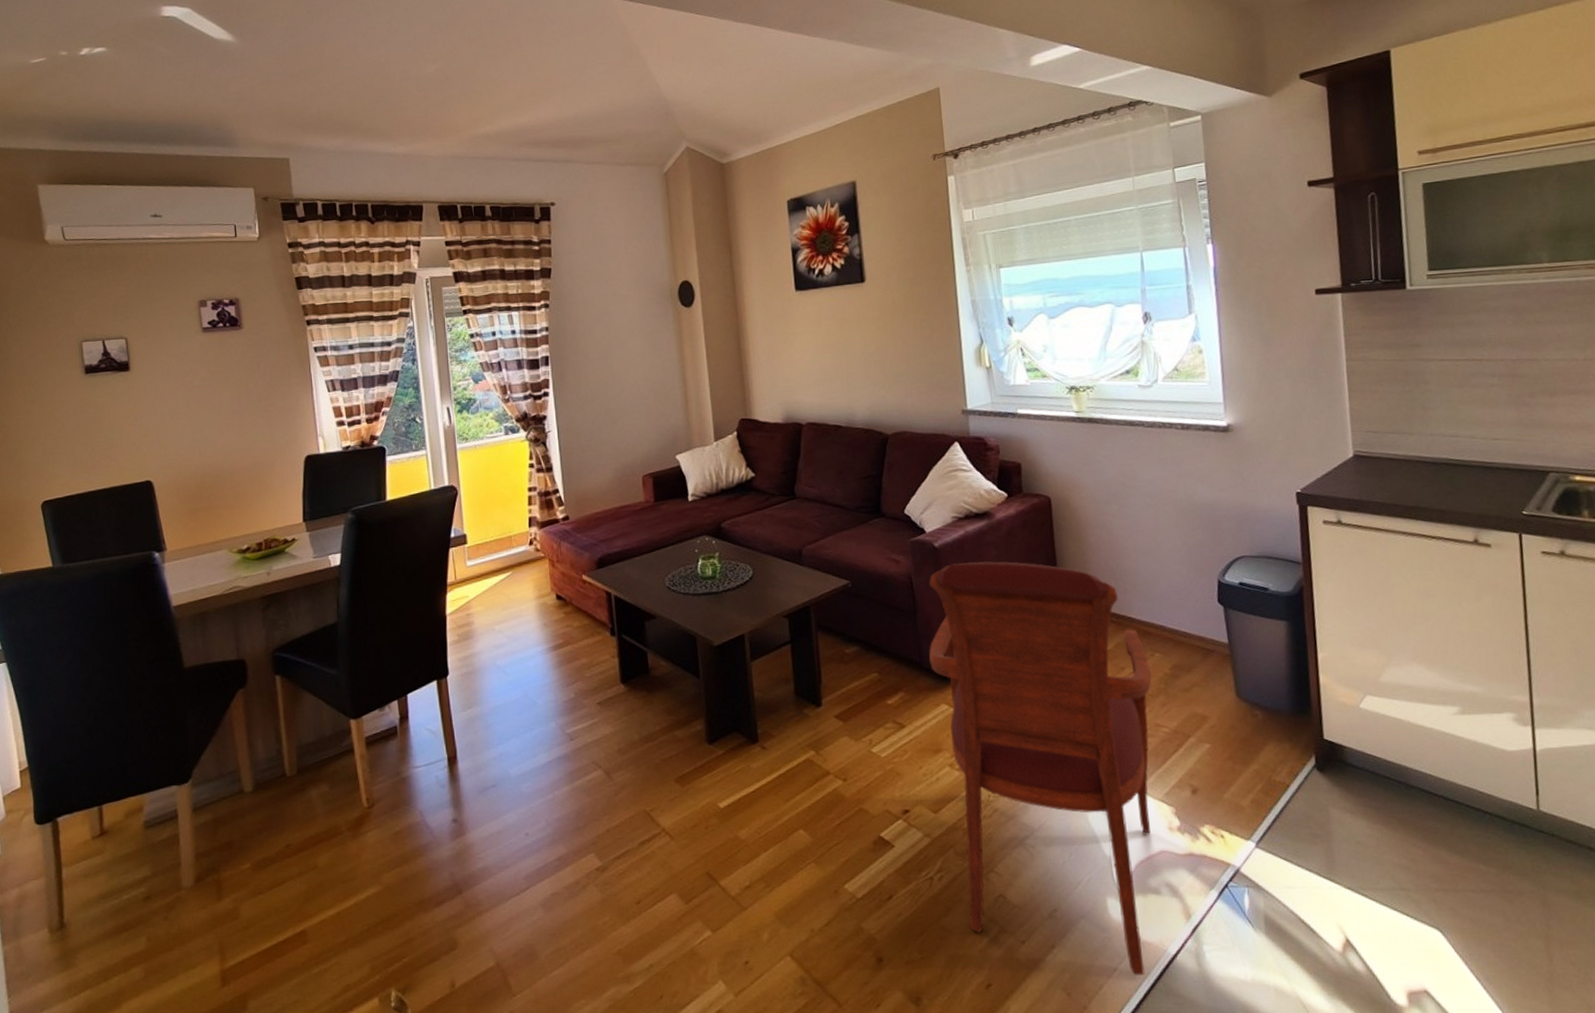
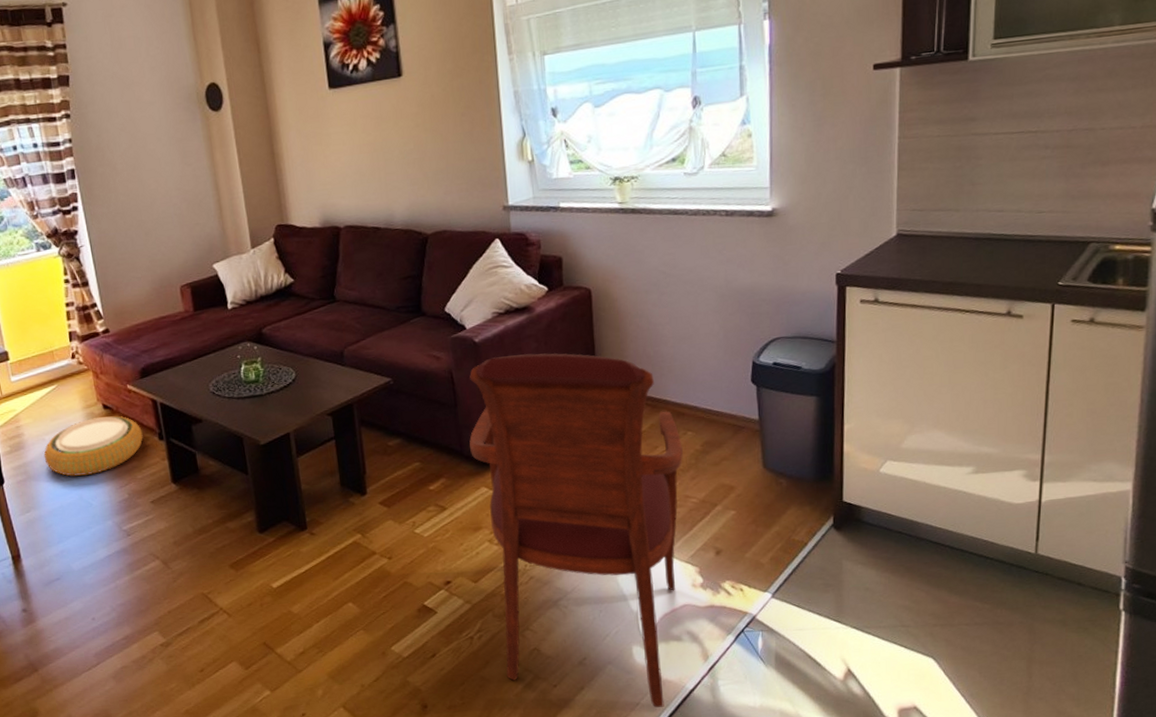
woven basket: none [491,607,595,672] -> present [43,415,143,477]

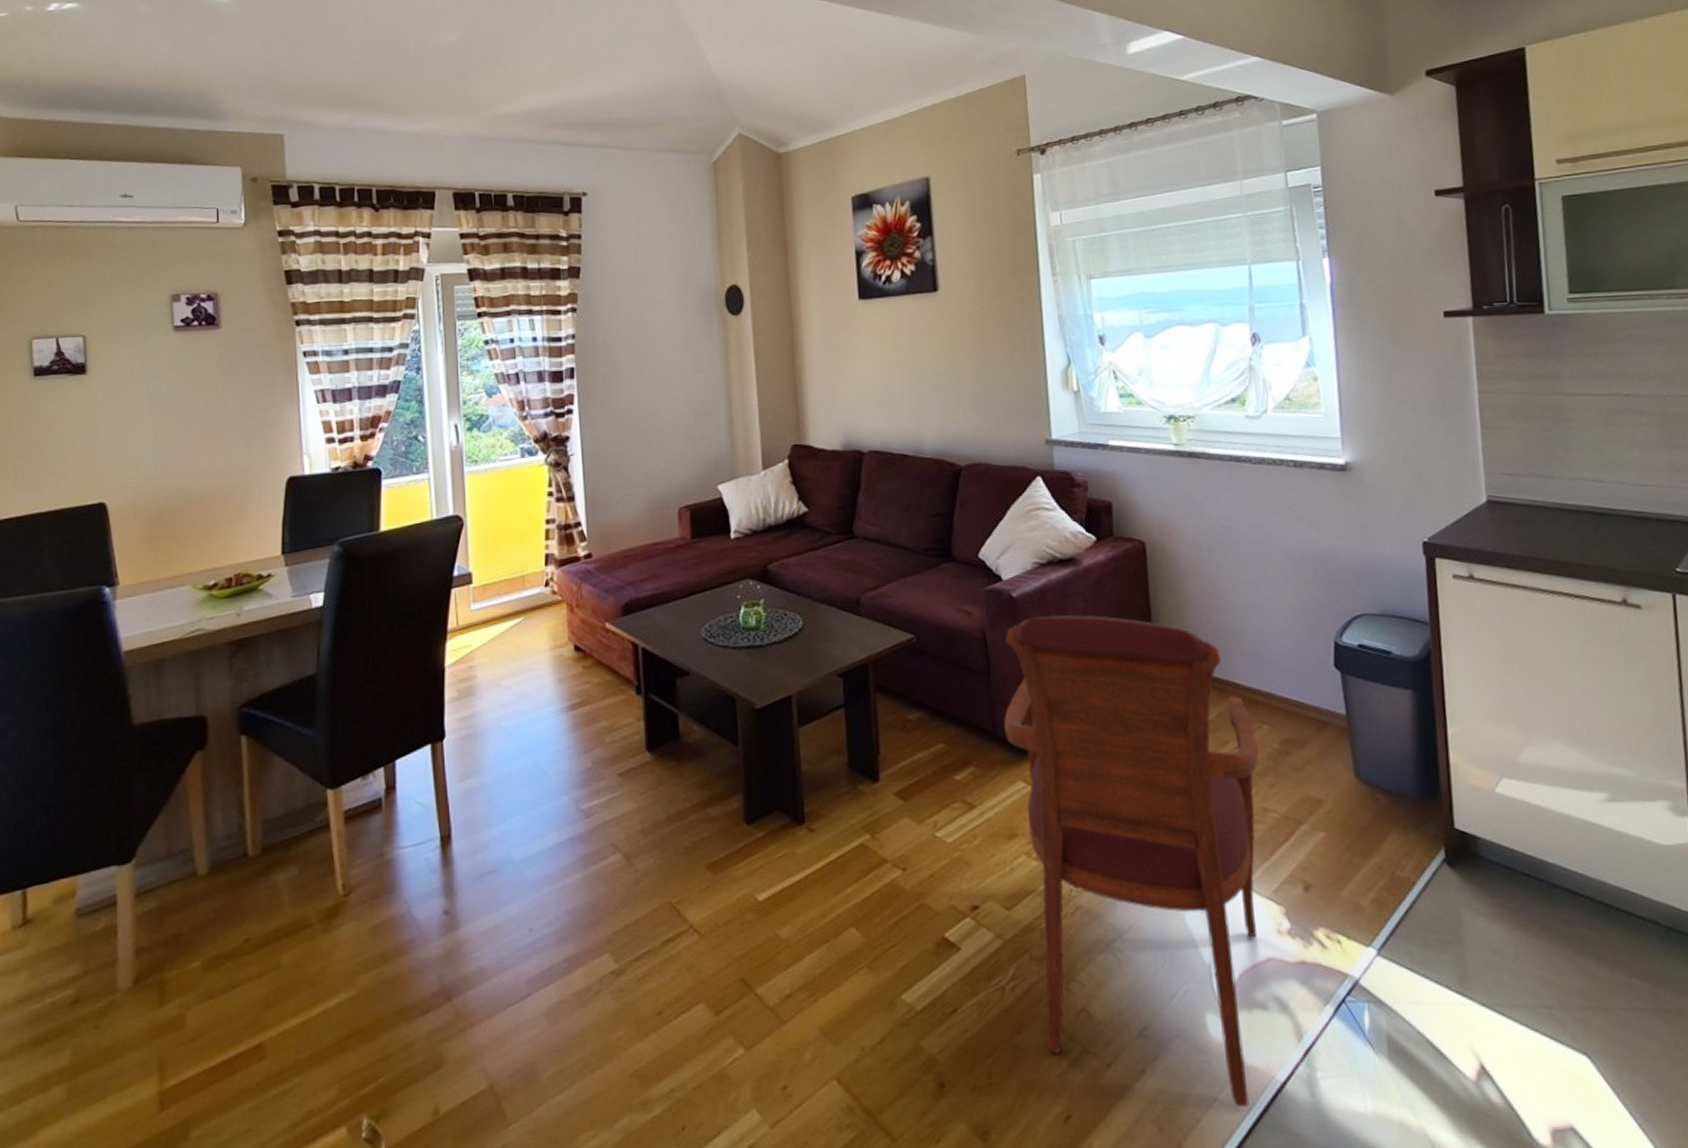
woven basket: present [43,415,143,477] -> none [497,660,618,736]

